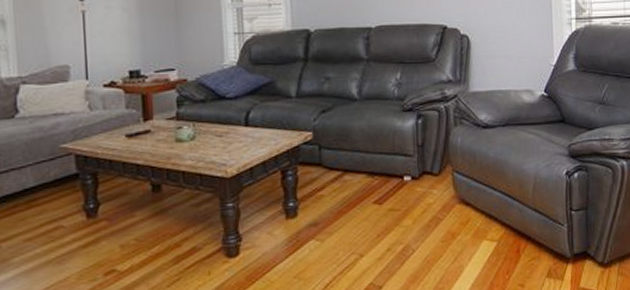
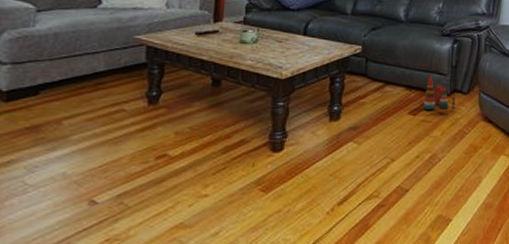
stacking toy: none [389,157,426,198] -> present [423,74,455,112]

